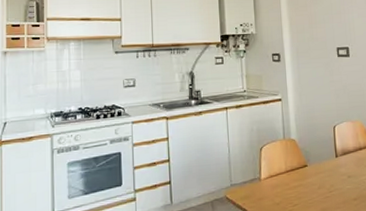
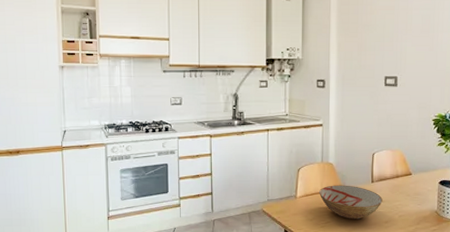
bowl: none [284,161,349,200] -> present [319,185,383,219]

